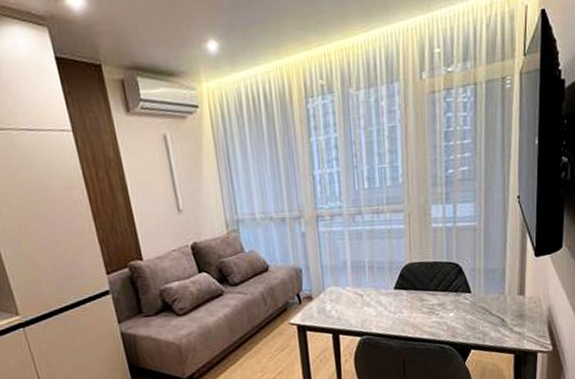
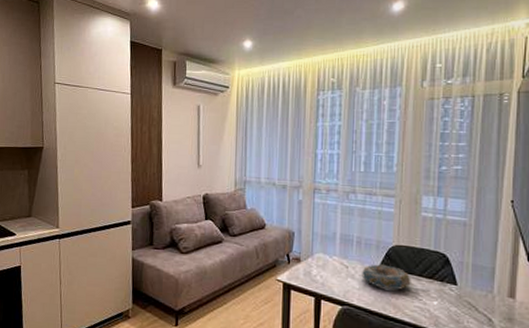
decorative bowl: none [377,286,427,311] -> present [362,264,411,291]

